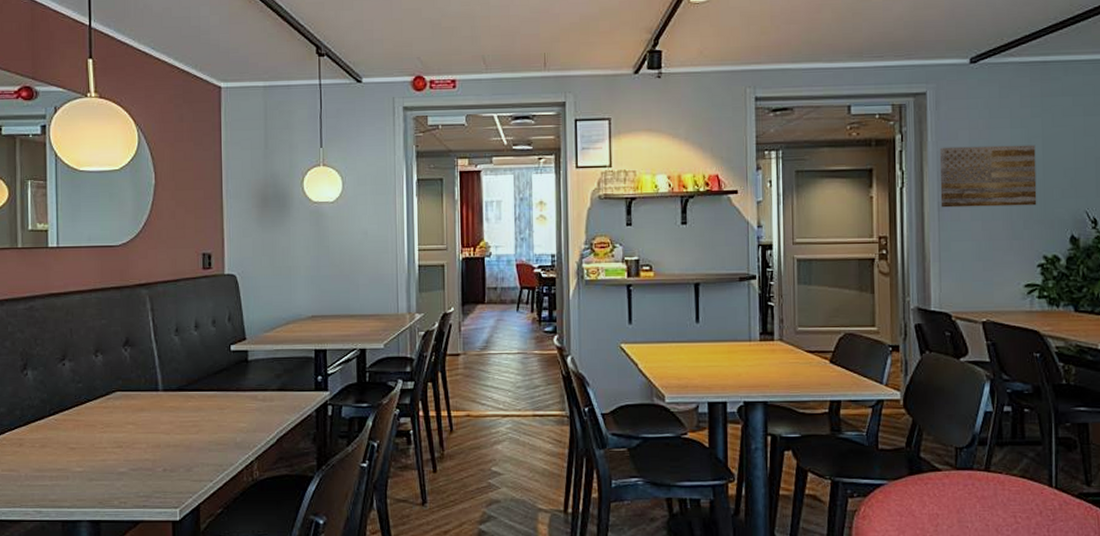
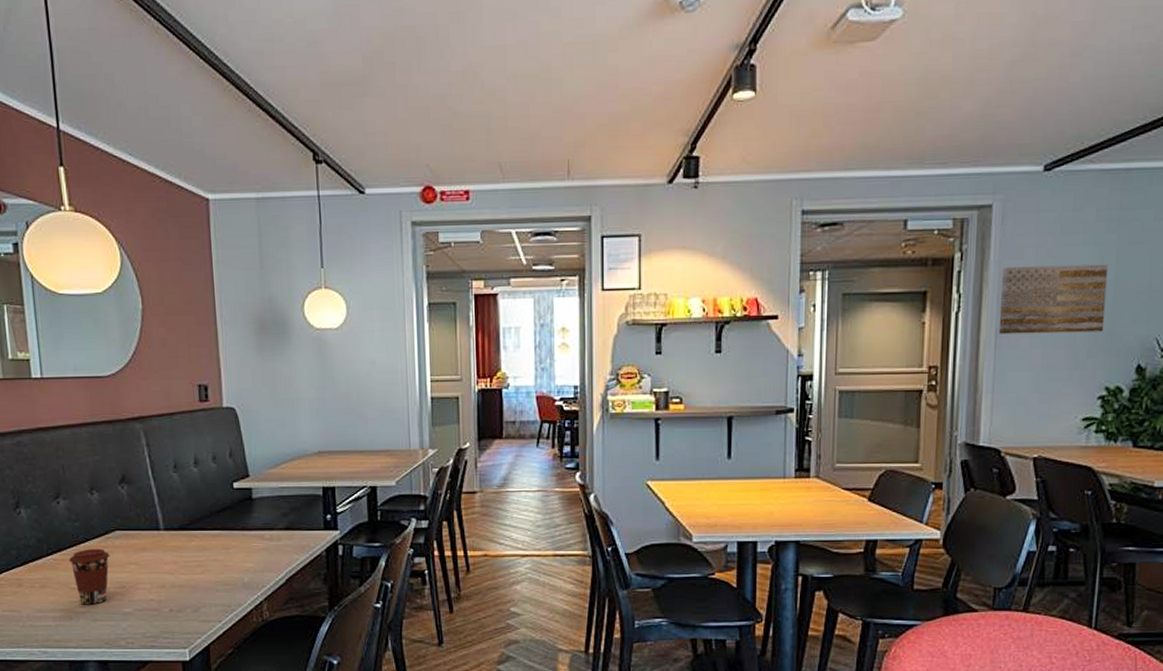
coffee cup: none [69,409,109,465] -> present [68,548,110,605]

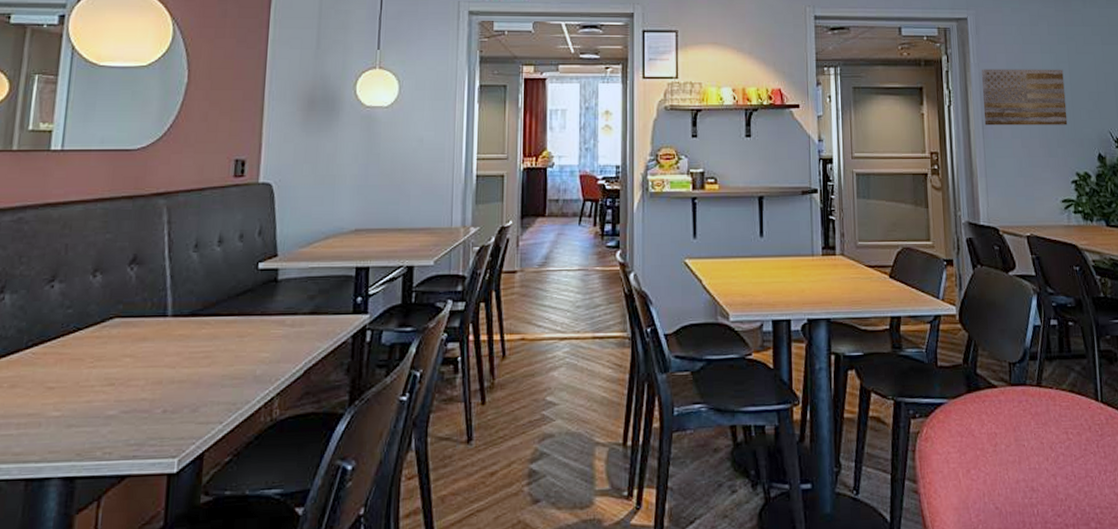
coffee cup: present [68,548,110,605] -> none [51,339,103,408]

